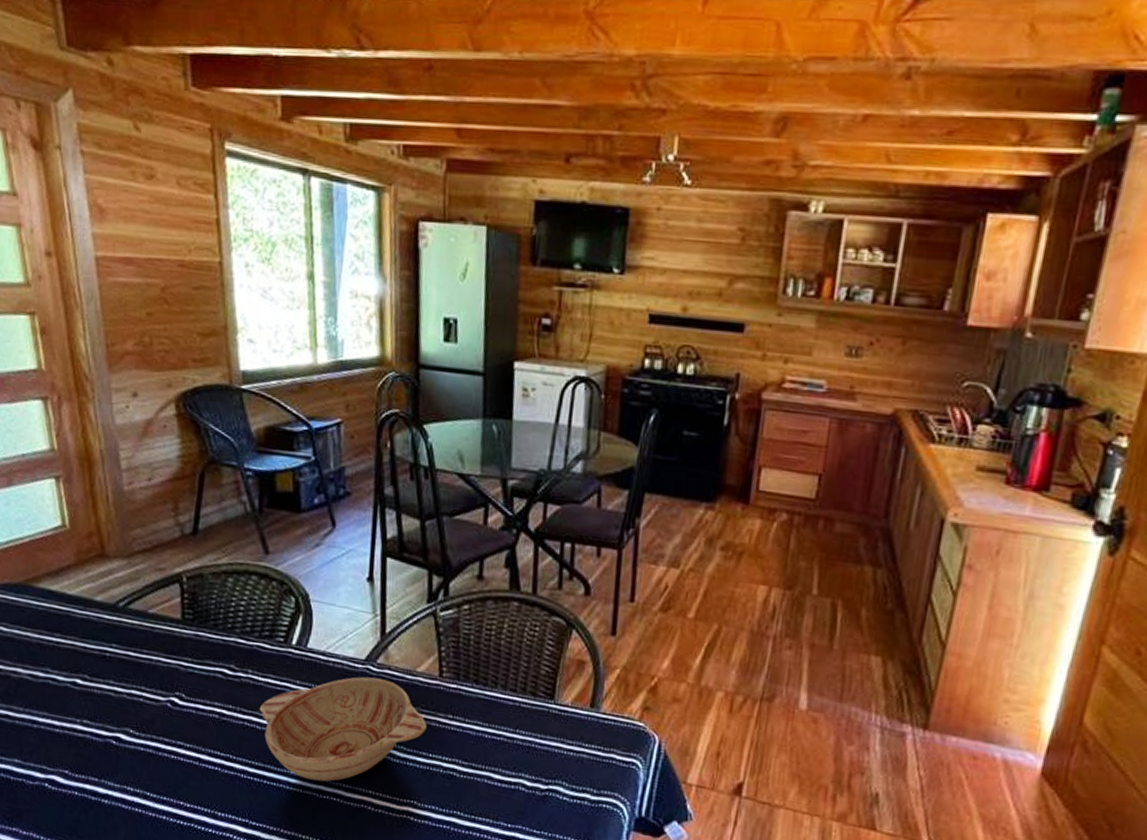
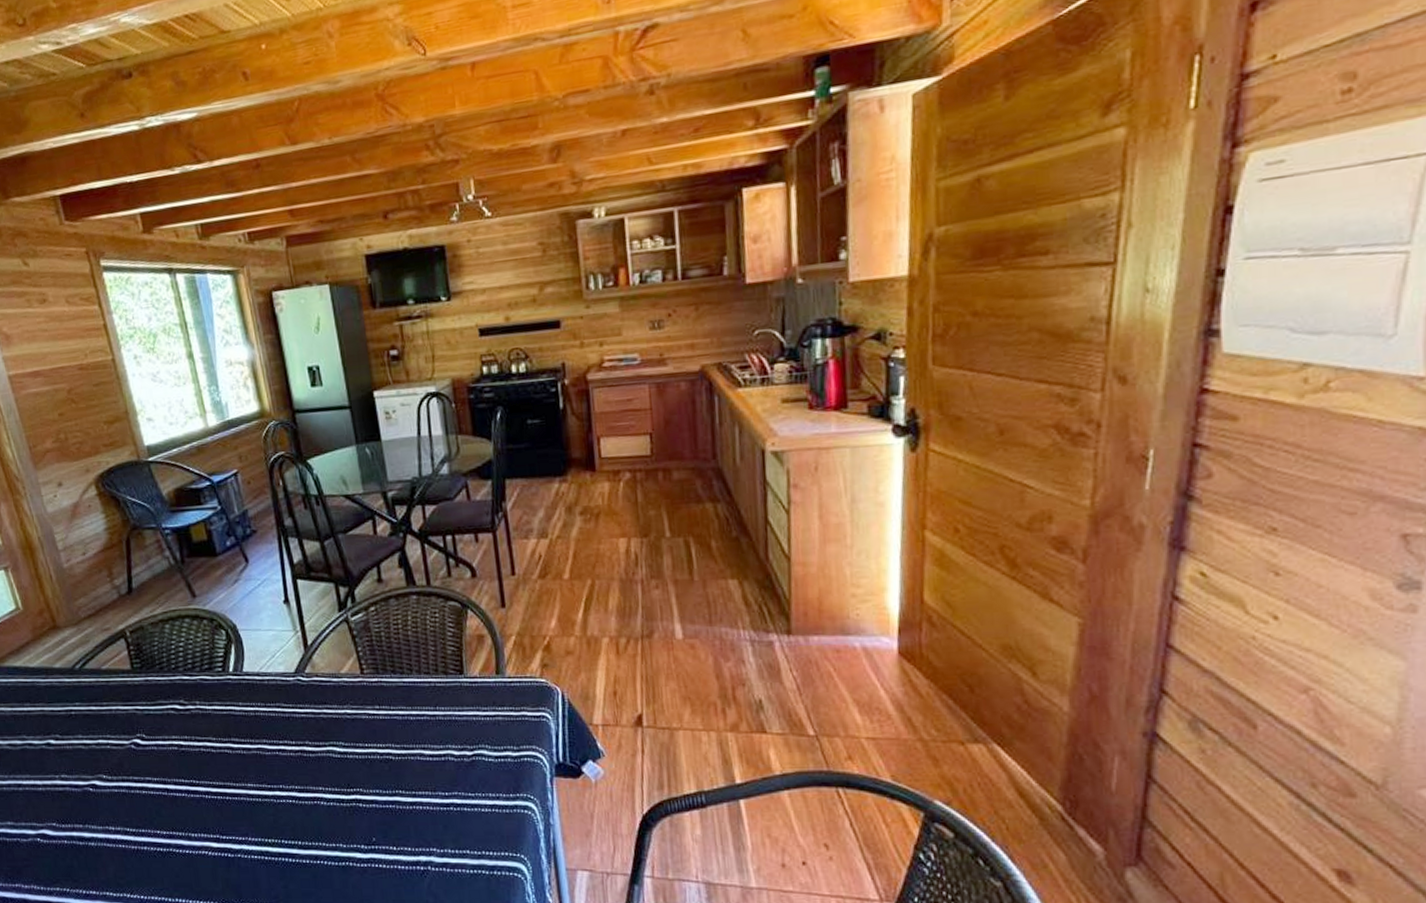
decorative bowl: present [259,676,428,782] -> none [211,686,359,788]

